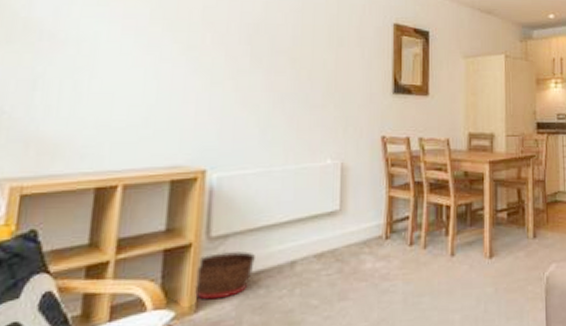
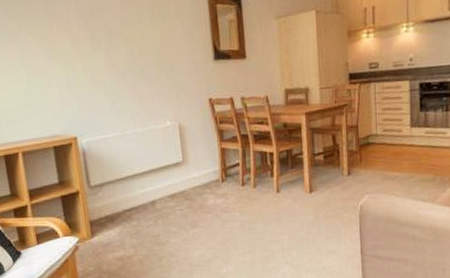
basket: present [194,251,255,300] -> none [86,195,126,229]

